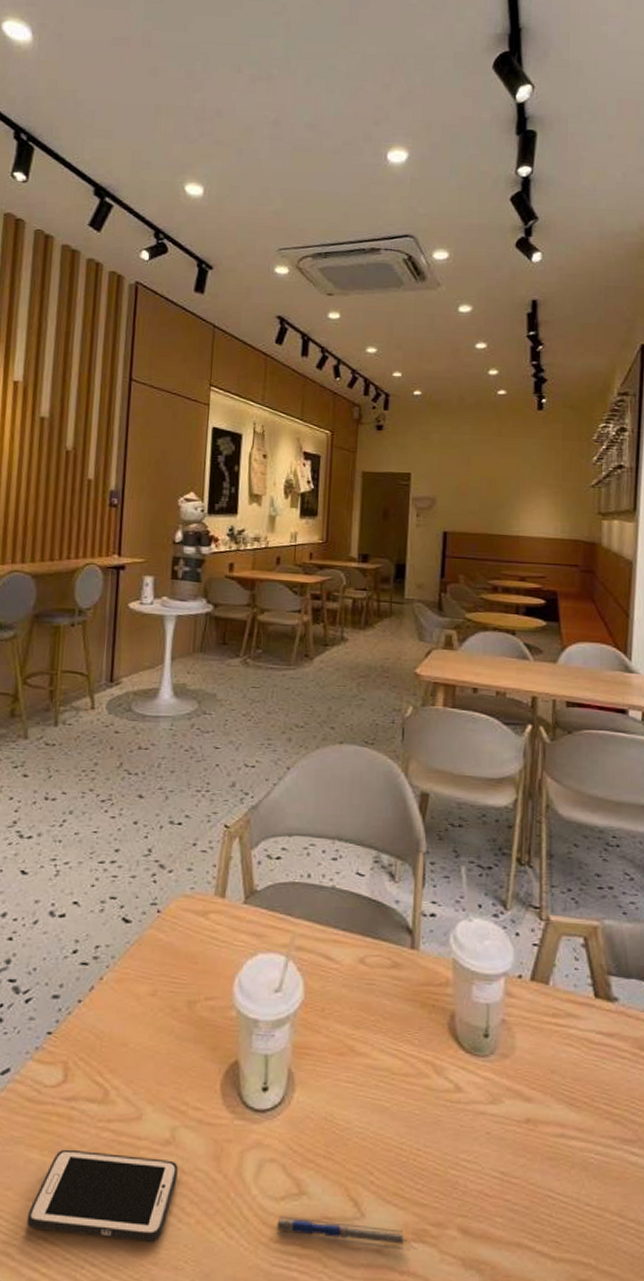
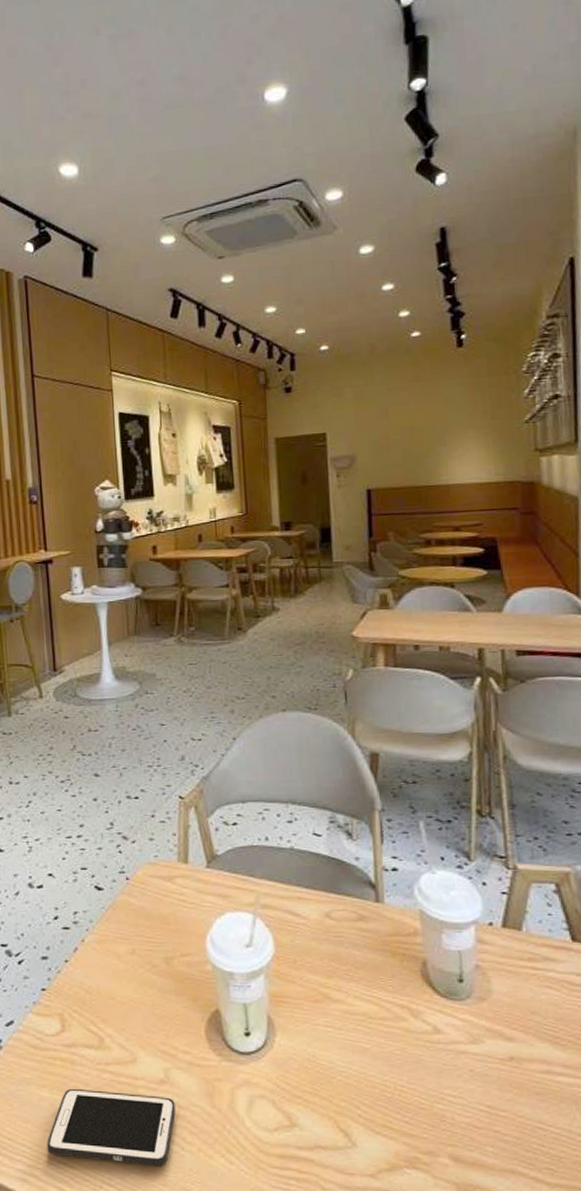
pen: present [276,1215,408,1249] -> none [273,1144,401,1175]

